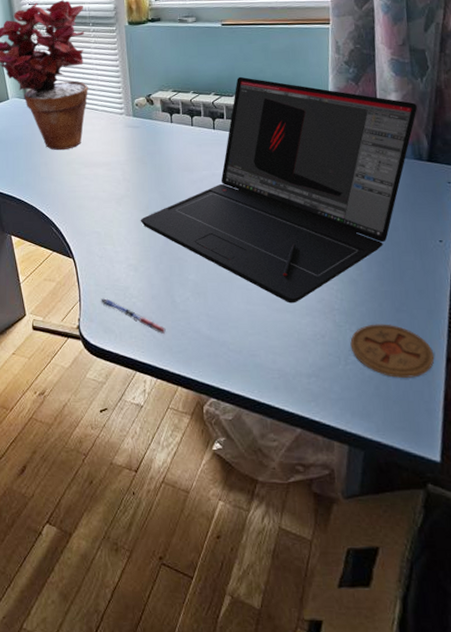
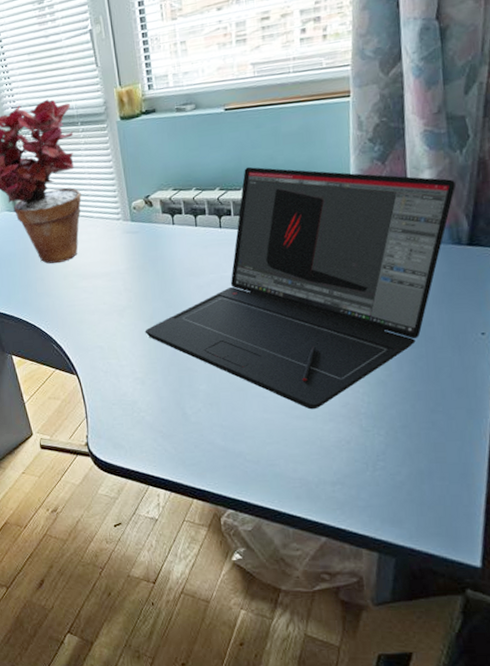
pen: present [101,298,166,334] -> none [108,414,178,447]
coaster: present [350,324,435,378] -> none [379,426,475,482]

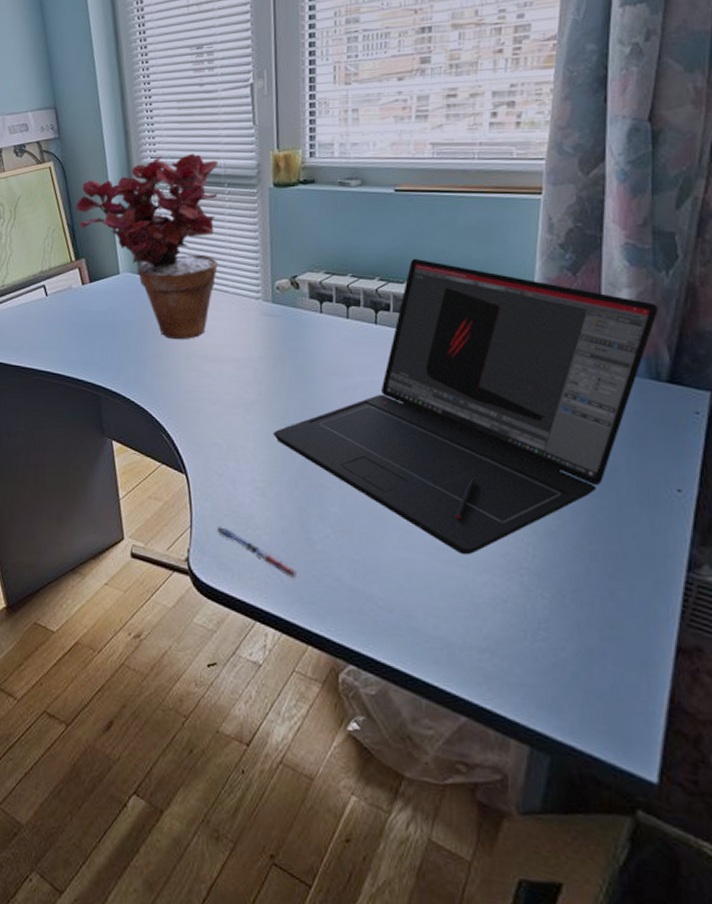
pen: none [108,414,178,447] -> present [217,527,297,578]

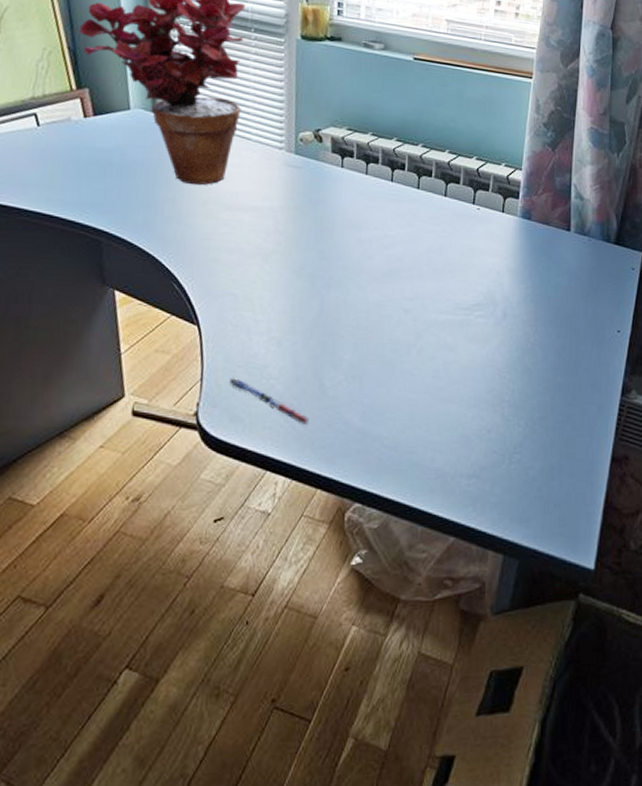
laptop: present [273,258,658,555] -> none [290,123,610,393]

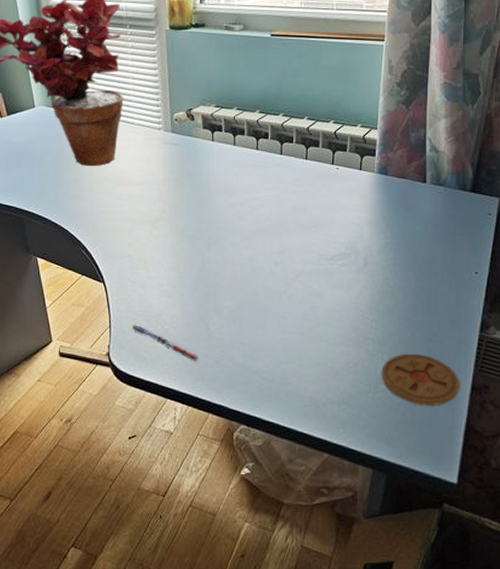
coaster: none [517,419,600,479] -> present [381,353,460,405]

